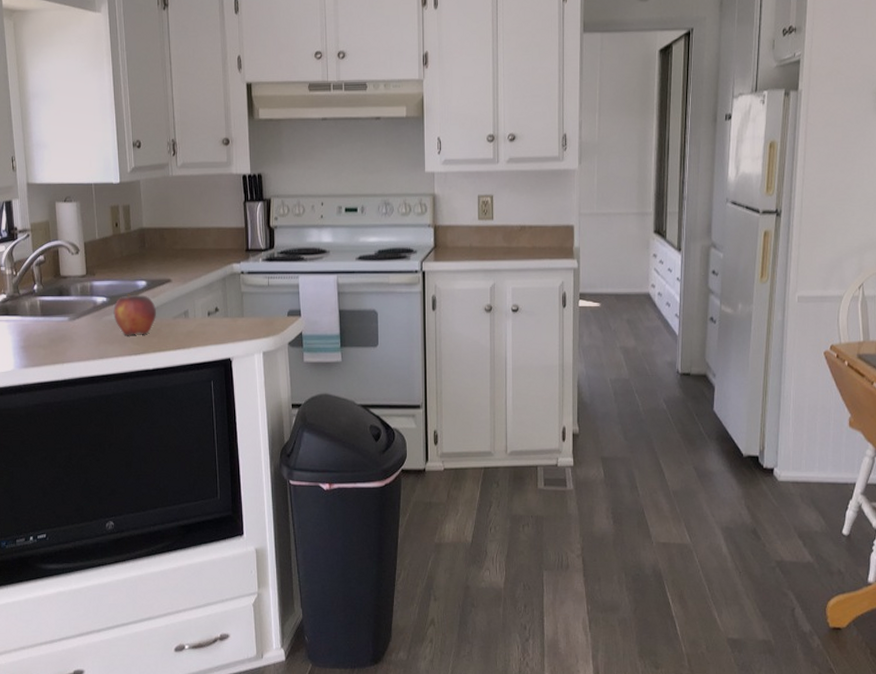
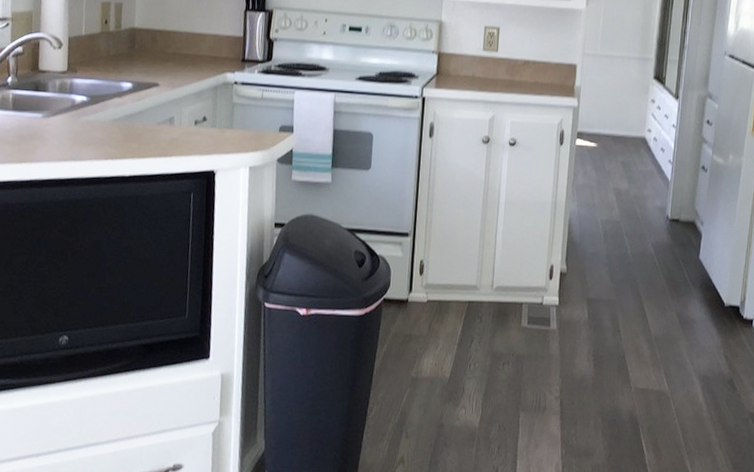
fruit: present [113,293,156,335] -> none [92,94,140,138]

